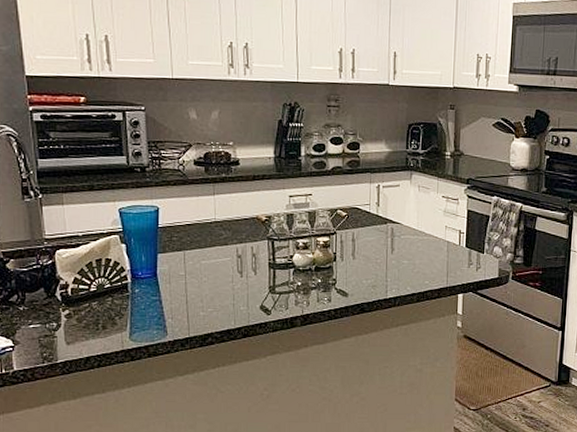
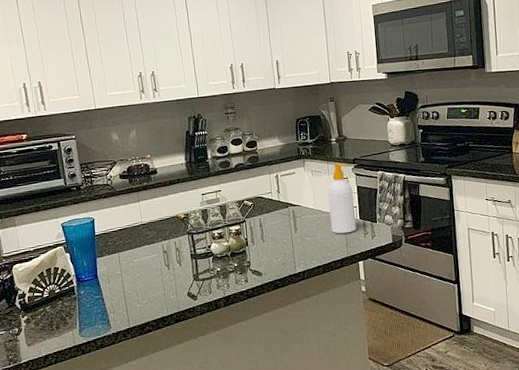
soap bottle: none [432,181,462,261] -> present [327,163,357,234]

